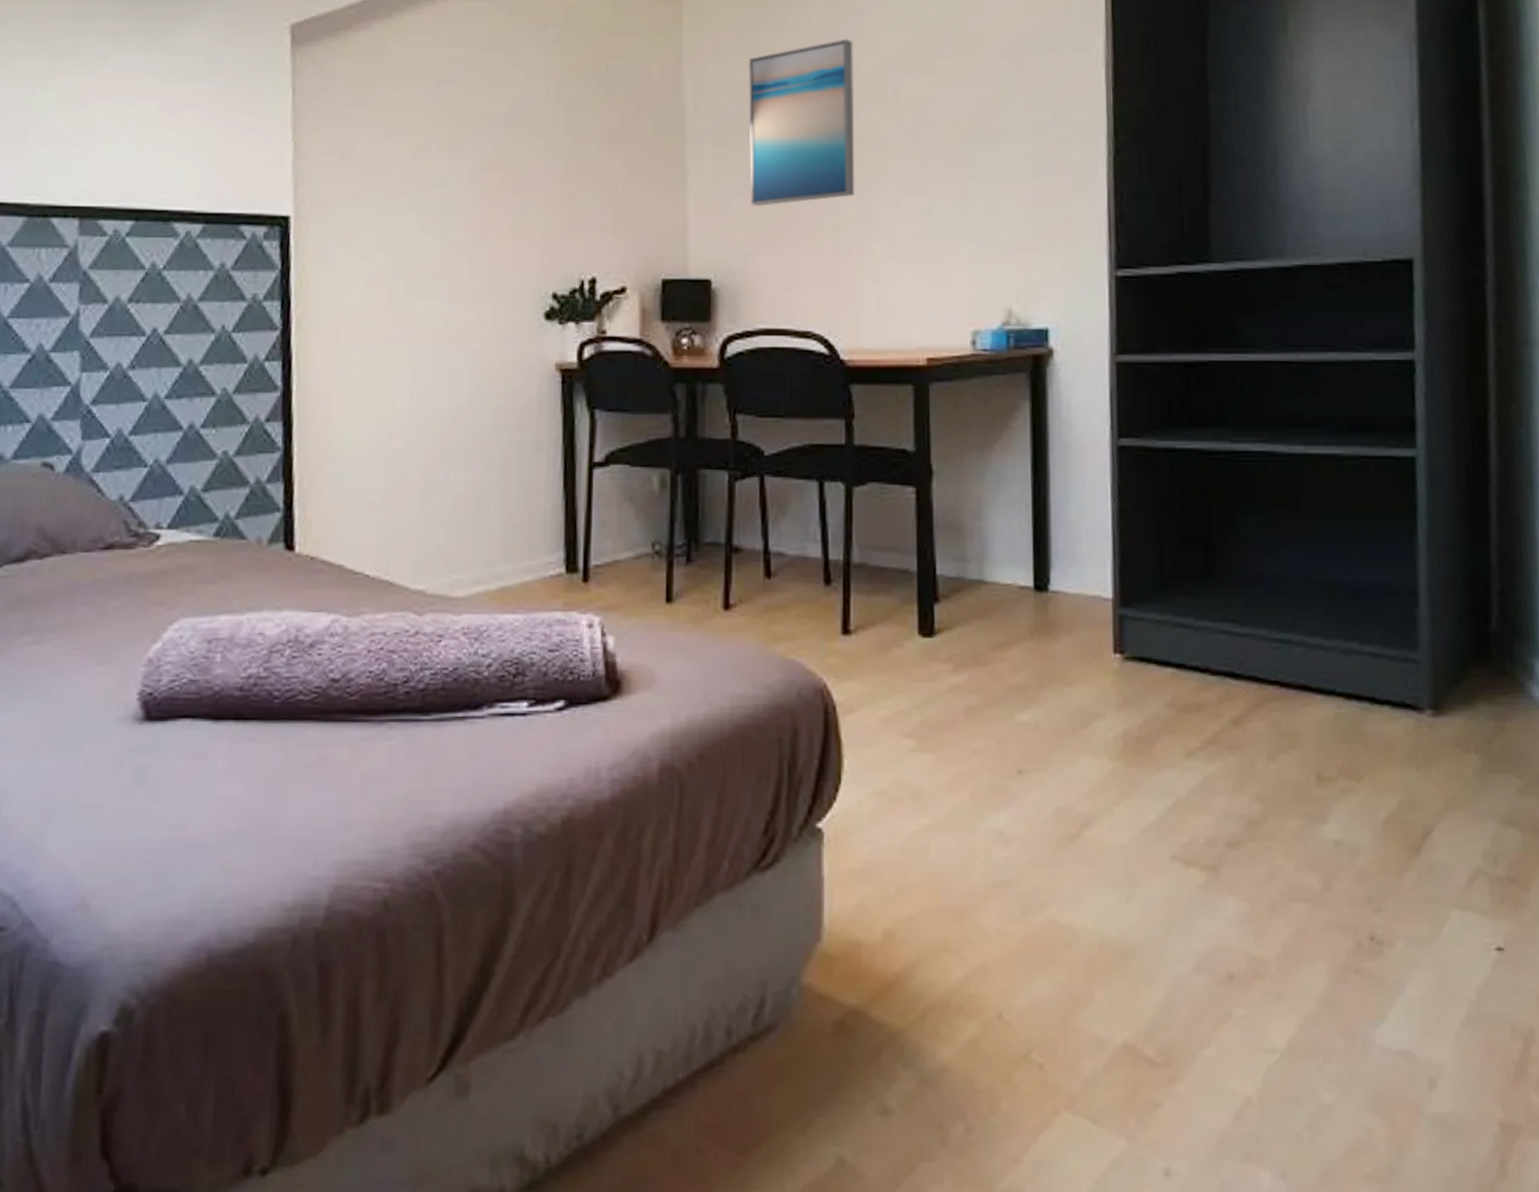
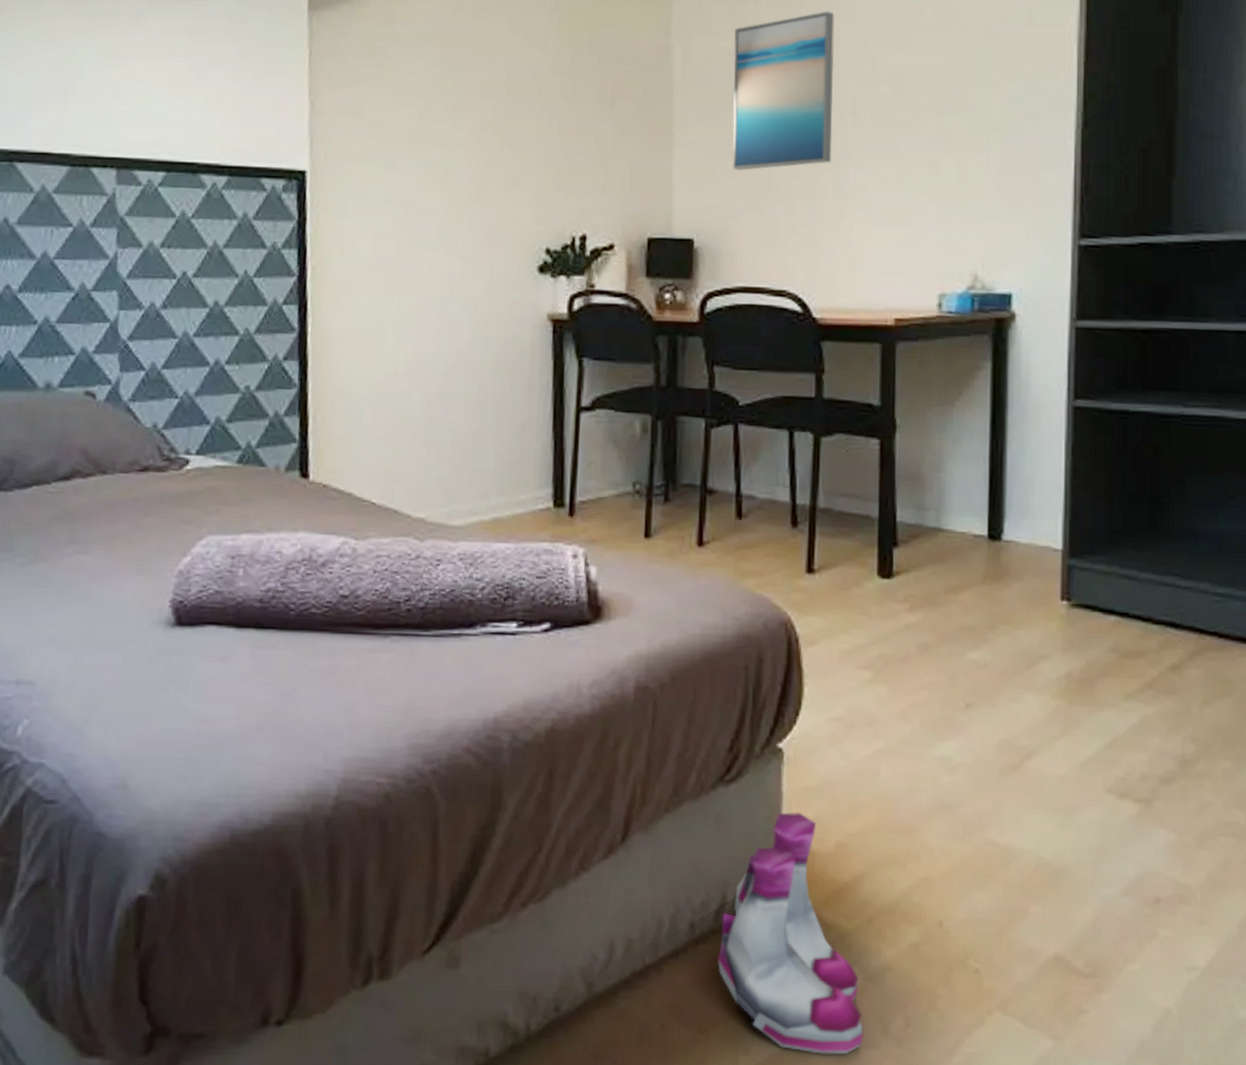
boots: none [758,898,920,1171] -> present [718,812,863,1055]

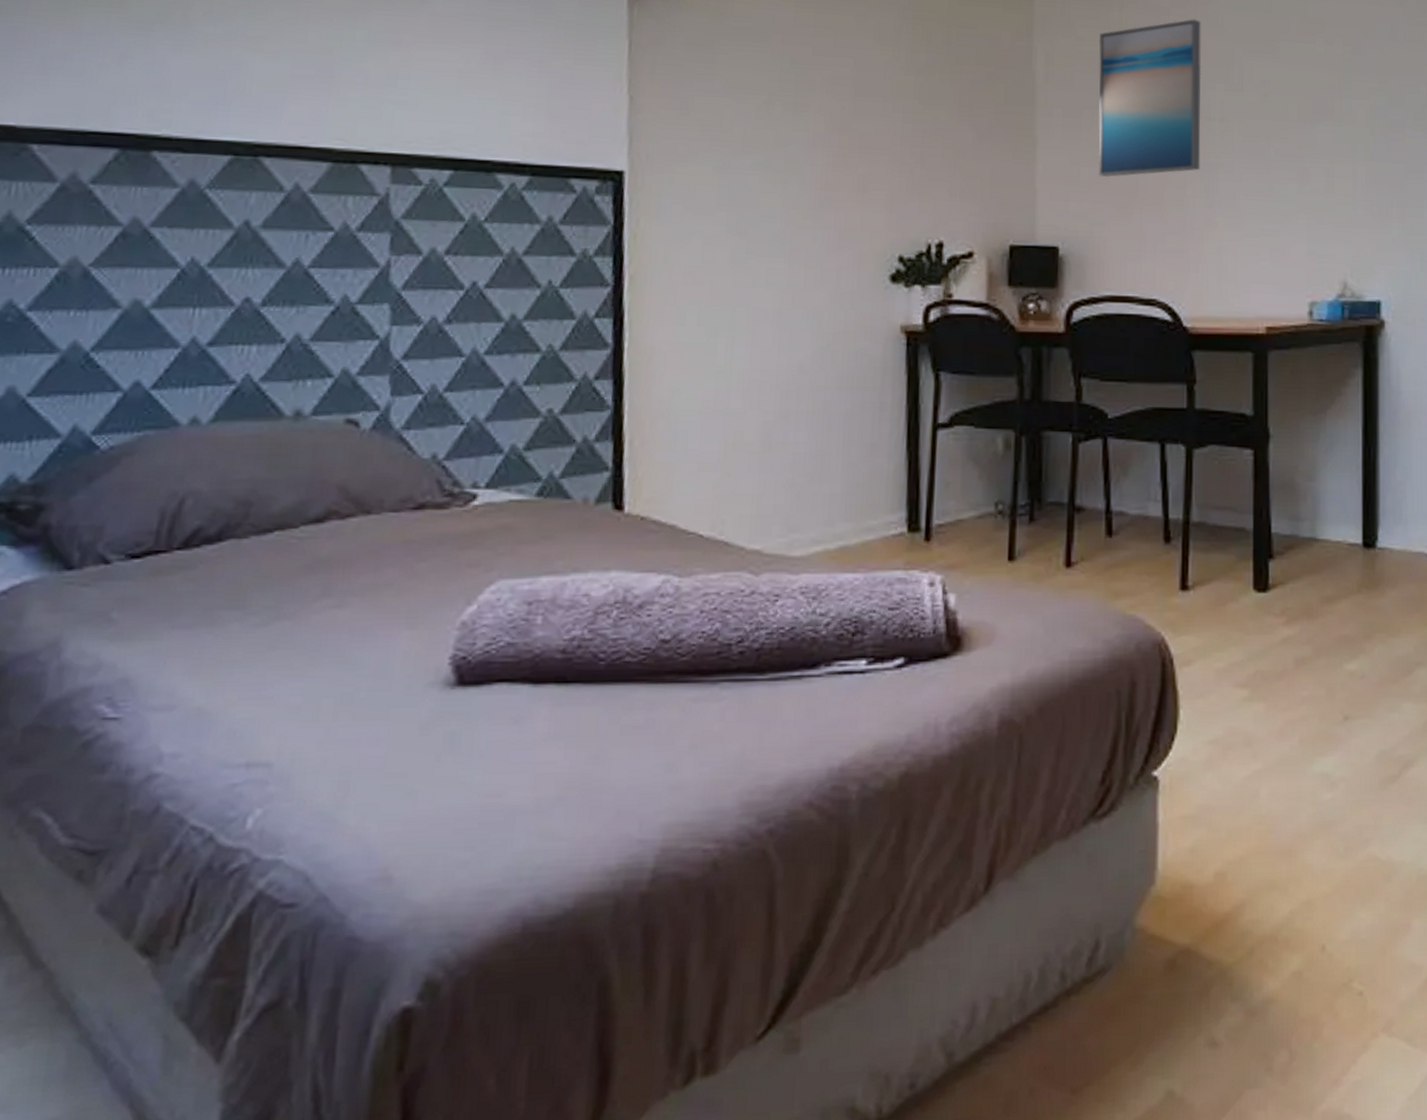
boots: present [718,812,863,1055] -> none [1091,842,1246,1101]

